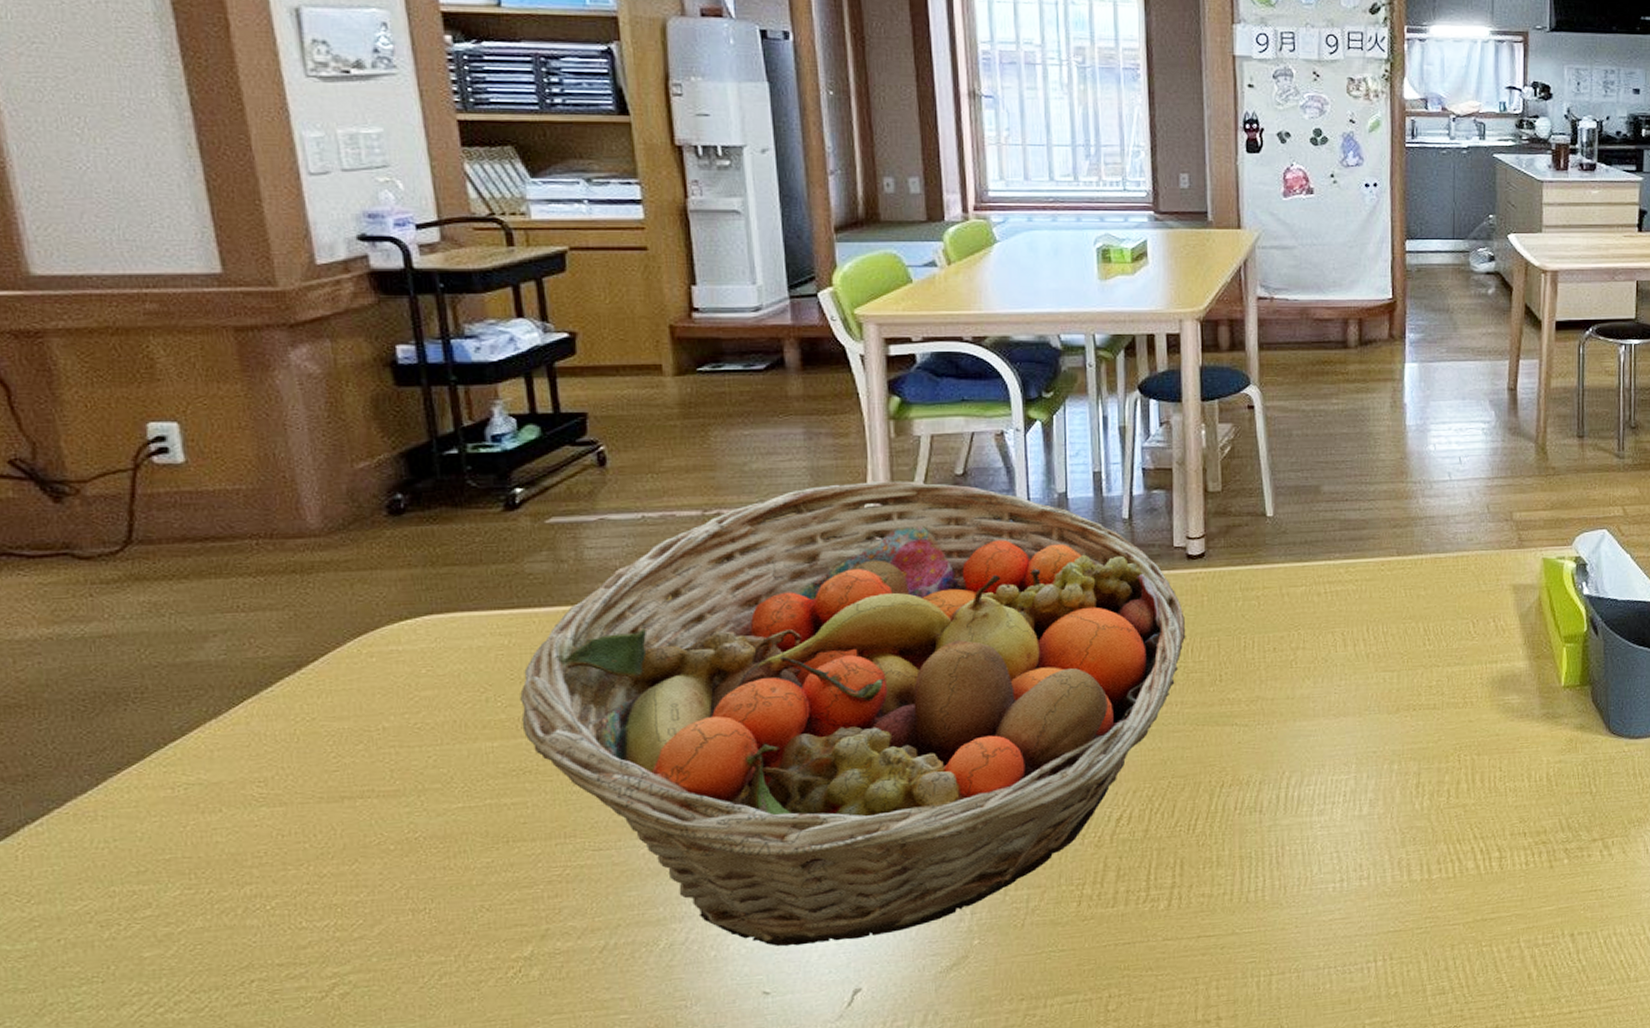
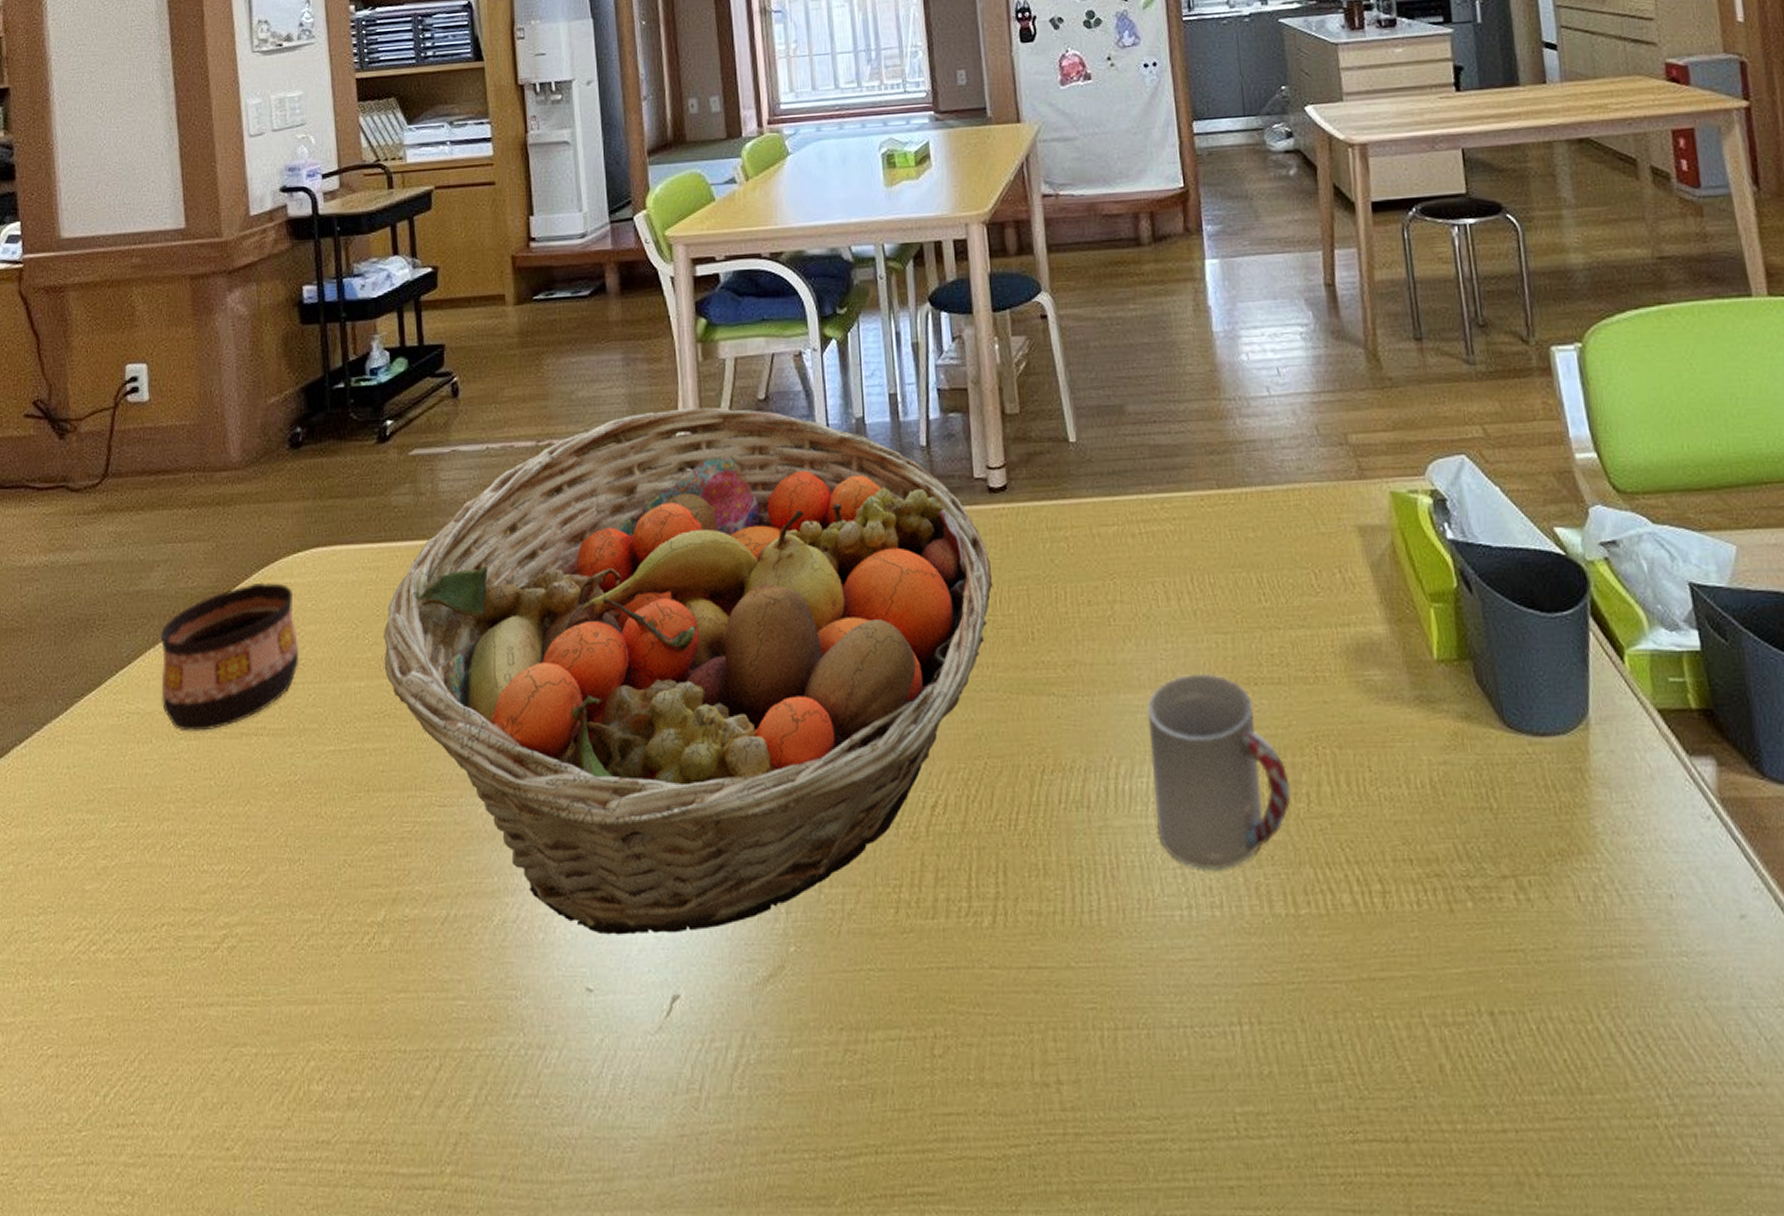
cup: none [223,650,414,799] -> present [160,582,299,732]
cup: none [1319,702,1435,853] -> present [1147,673,1291,870]

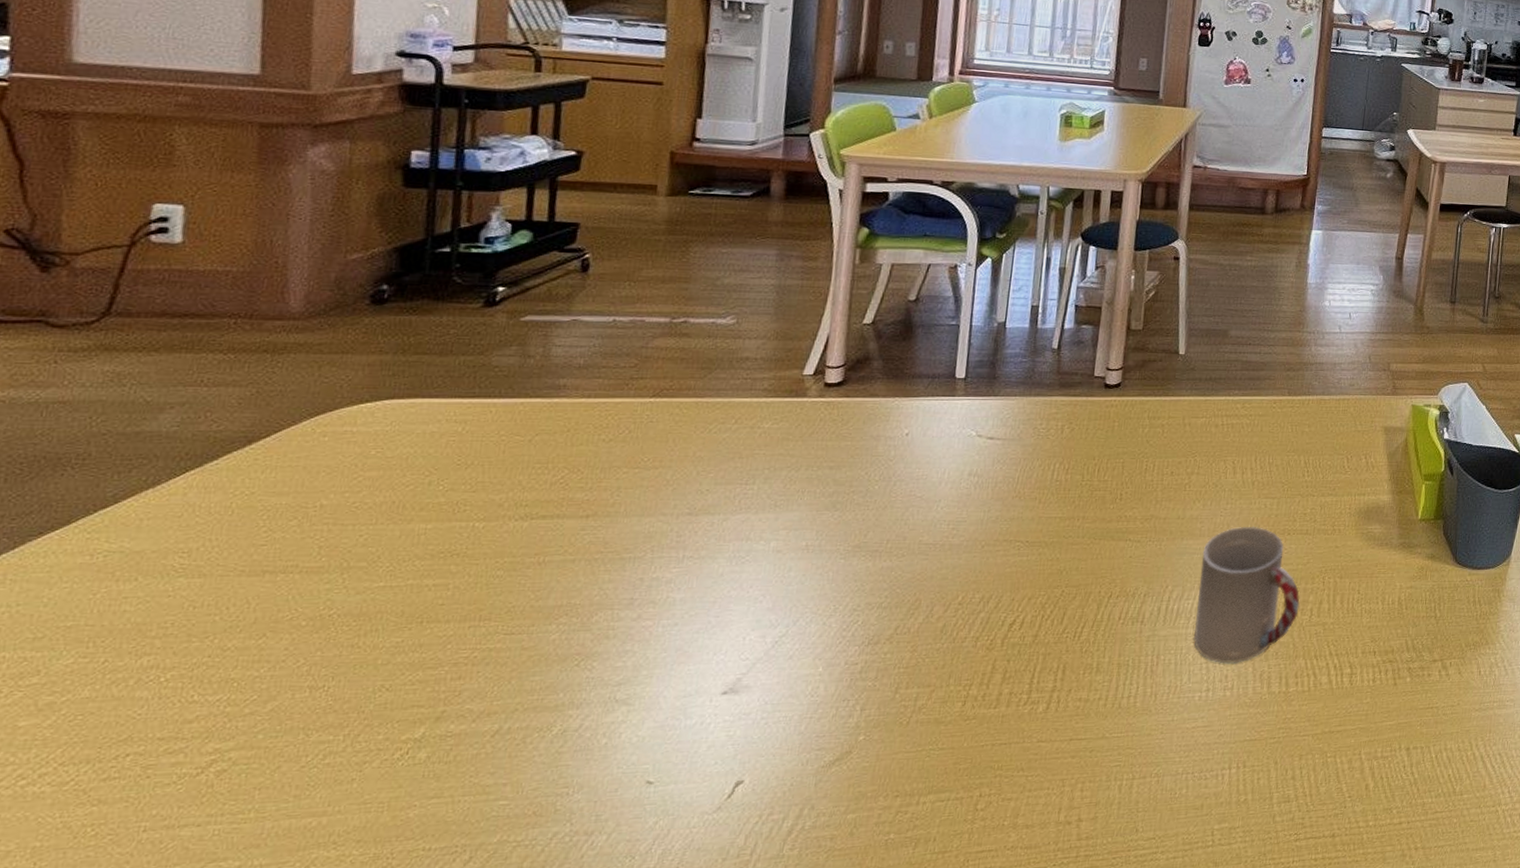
cup: present [160,582,299,732] -> none [156,429,354,570]
fruit basket: present [384,407,993,935] -> none [459,301,1096,737]

